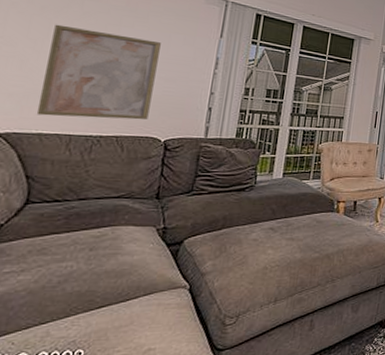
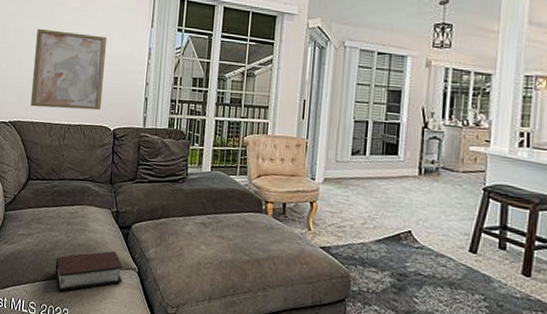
bible: none [64,271,168,331] -> present [55,250,122,291]

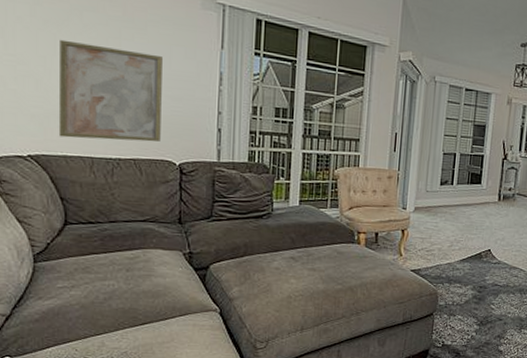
bible: present [55,250,122,291] -> none [113,294,201,343]

